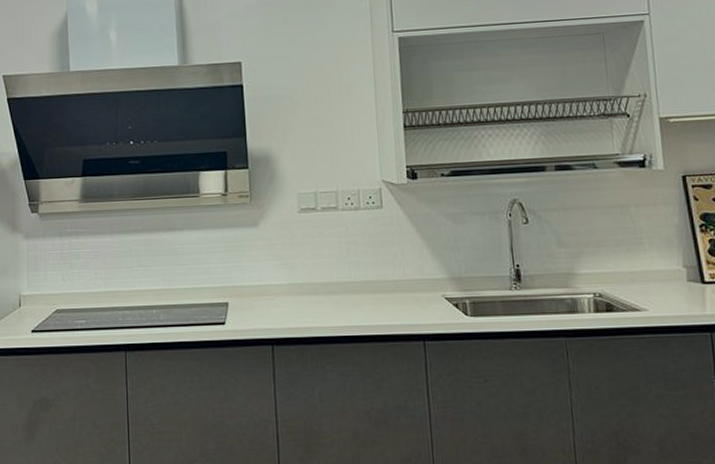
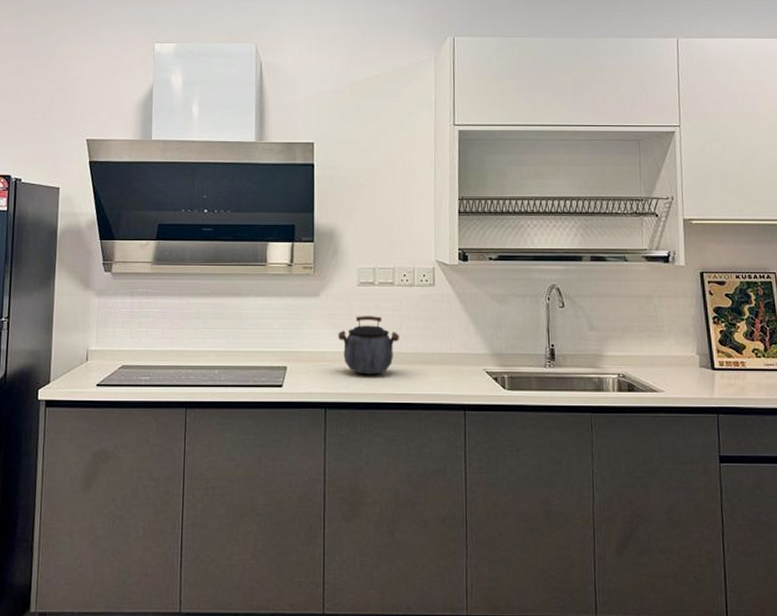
kettle: none [281,244,347,307] -> present [338,316,399,375]

